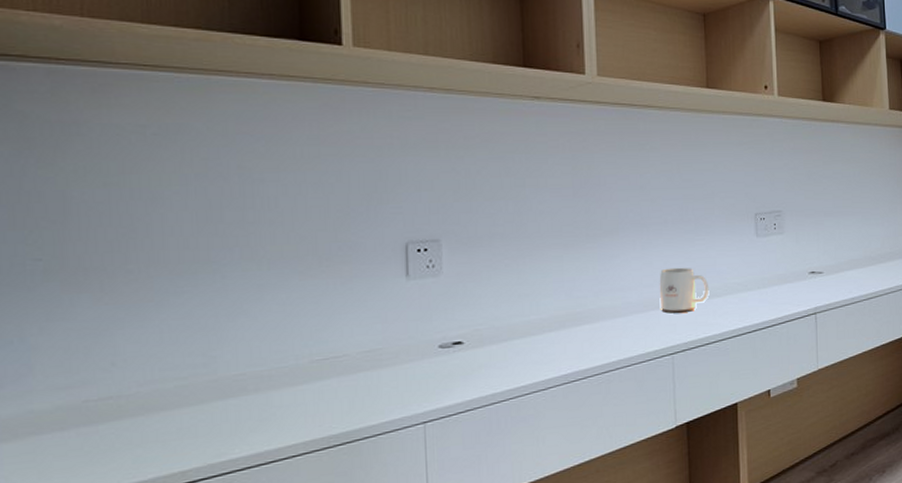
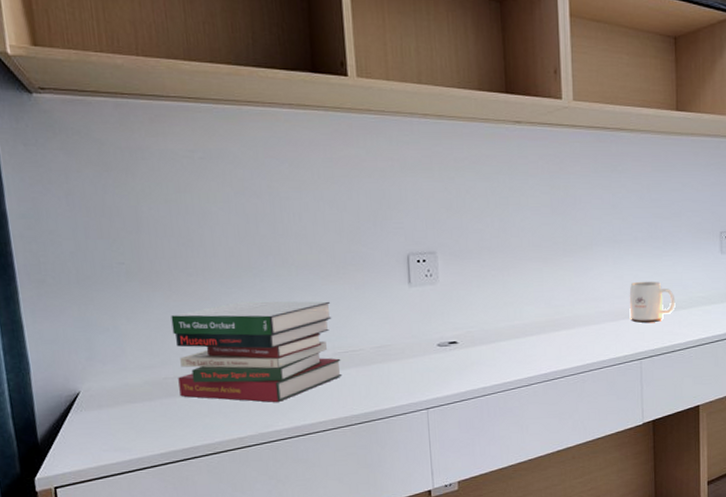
books: none [100,299,320,425] -> present [171,301,343,402]

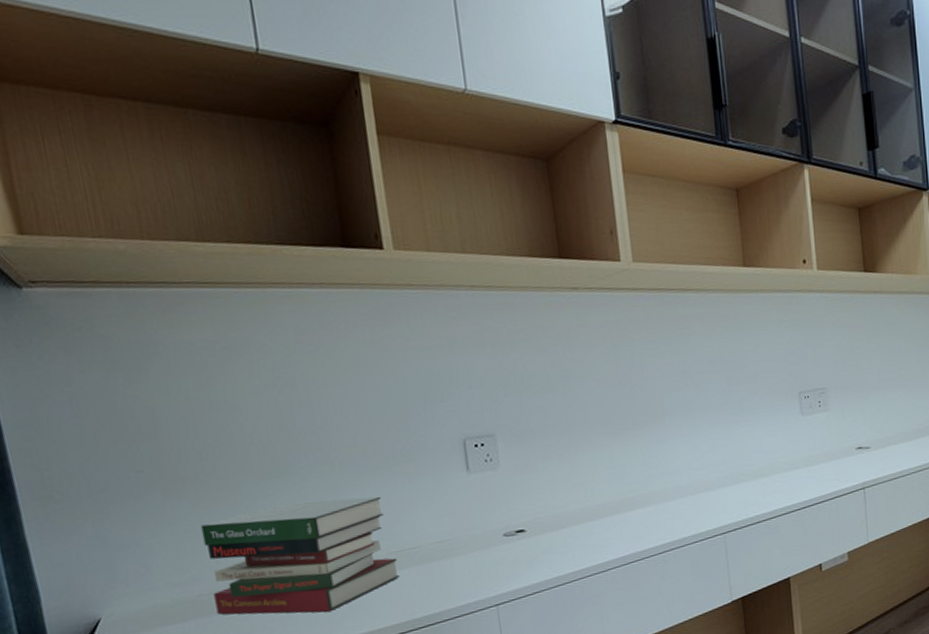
mug: present [629,281,675,323] -> none [707,449,757,495]

